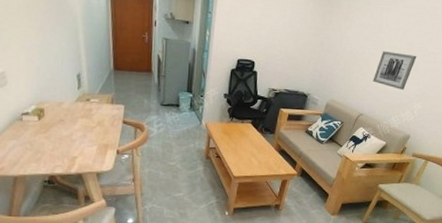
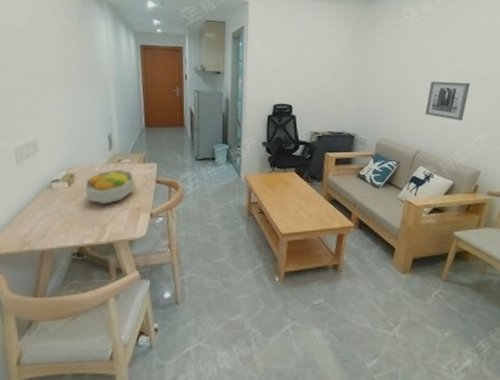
fruit bowl: none [54,107,102,140] -> present [84,169,134,205]

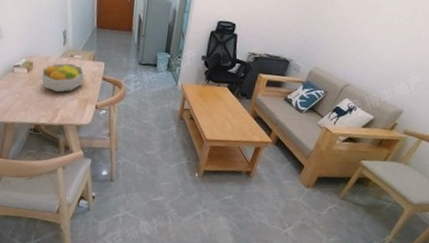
wall art: present [425,81,471,121] -> none [364,17,420,60]

